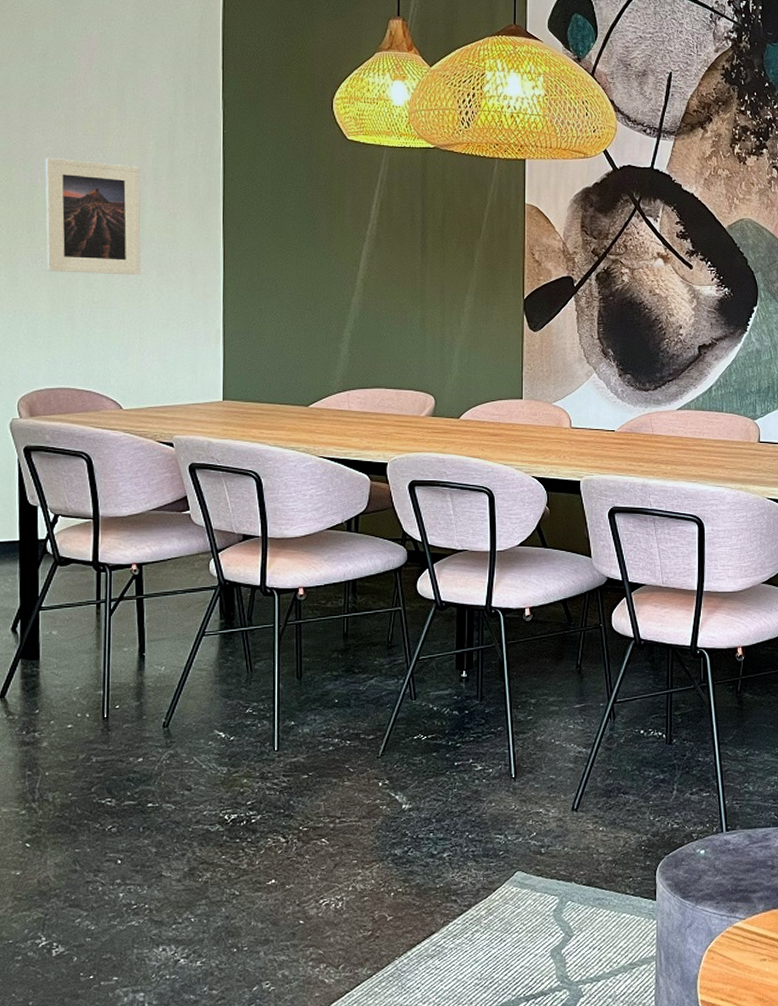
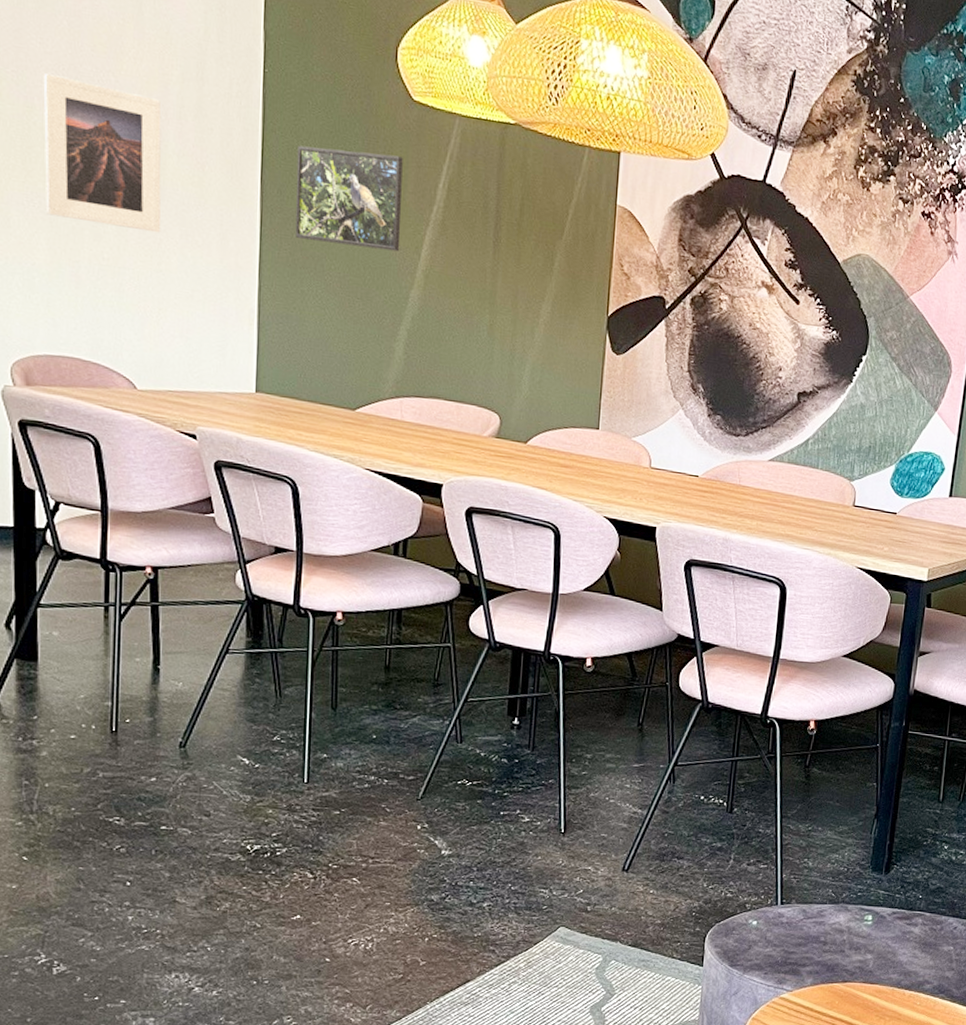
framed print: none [252,186,342,266] -> present [295,145,403,252]

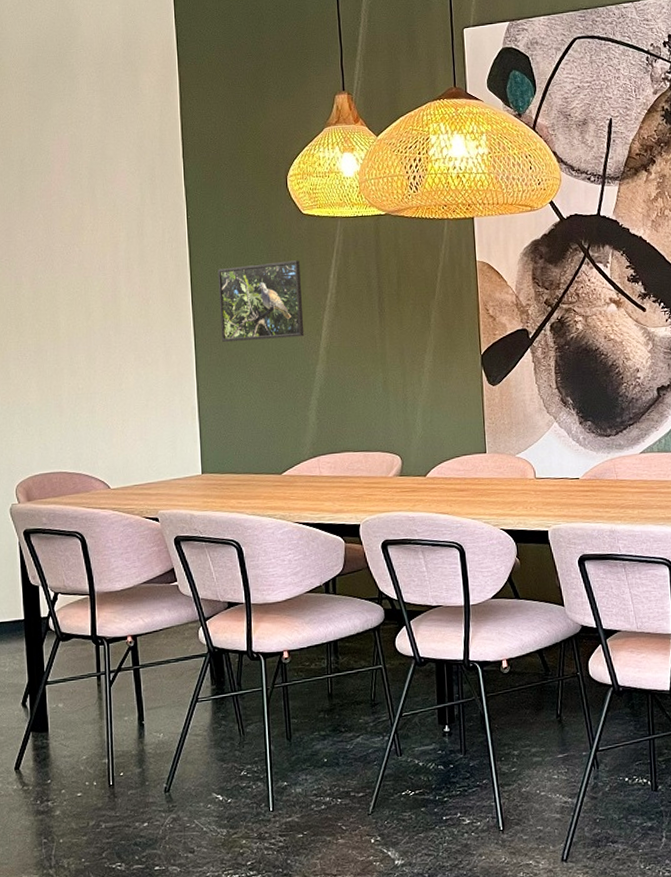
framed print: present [43,73,161,233] -> none [28,256,120,363]

